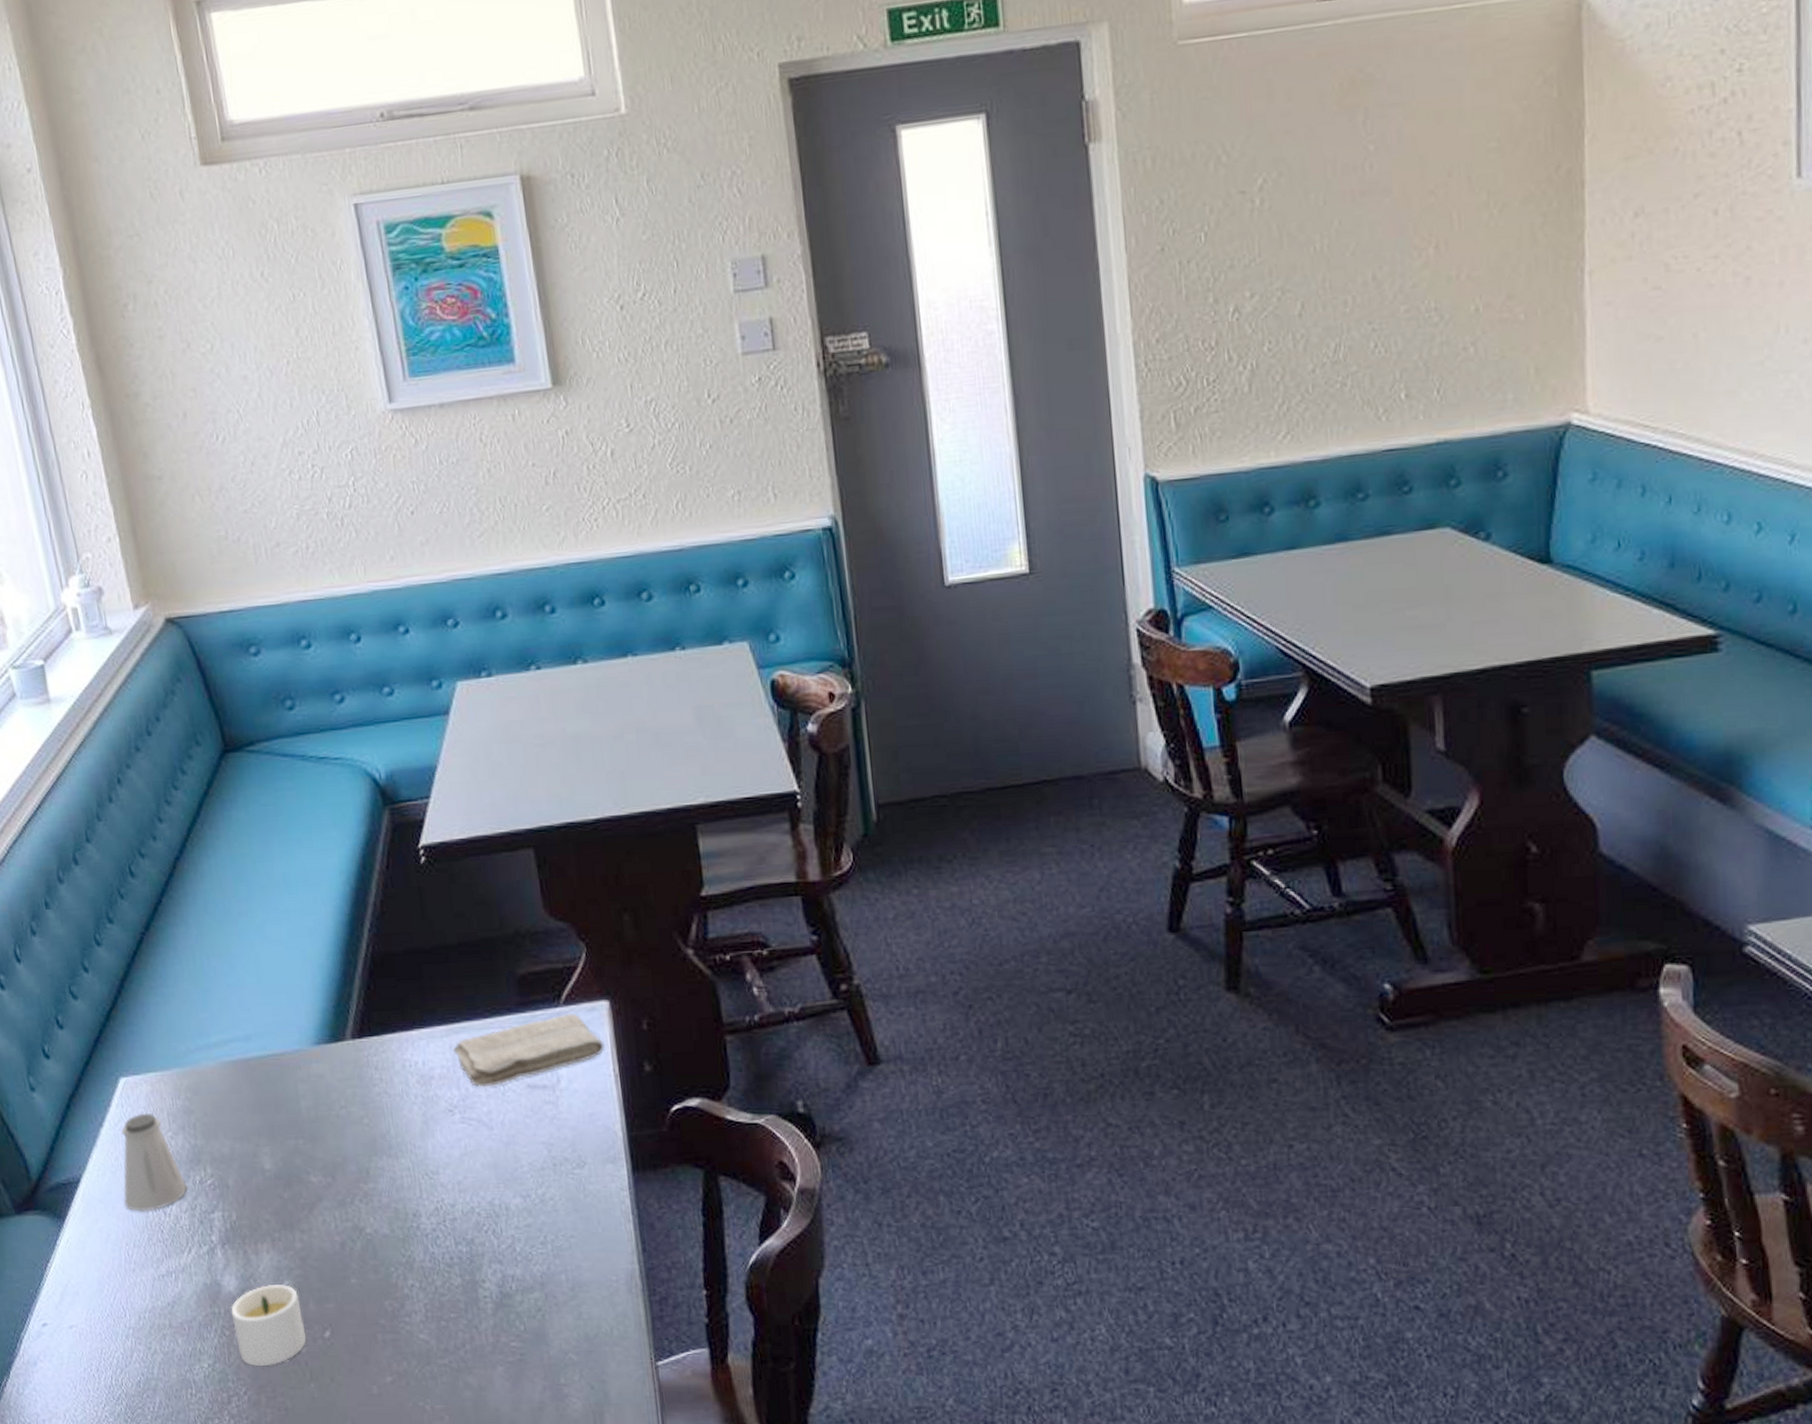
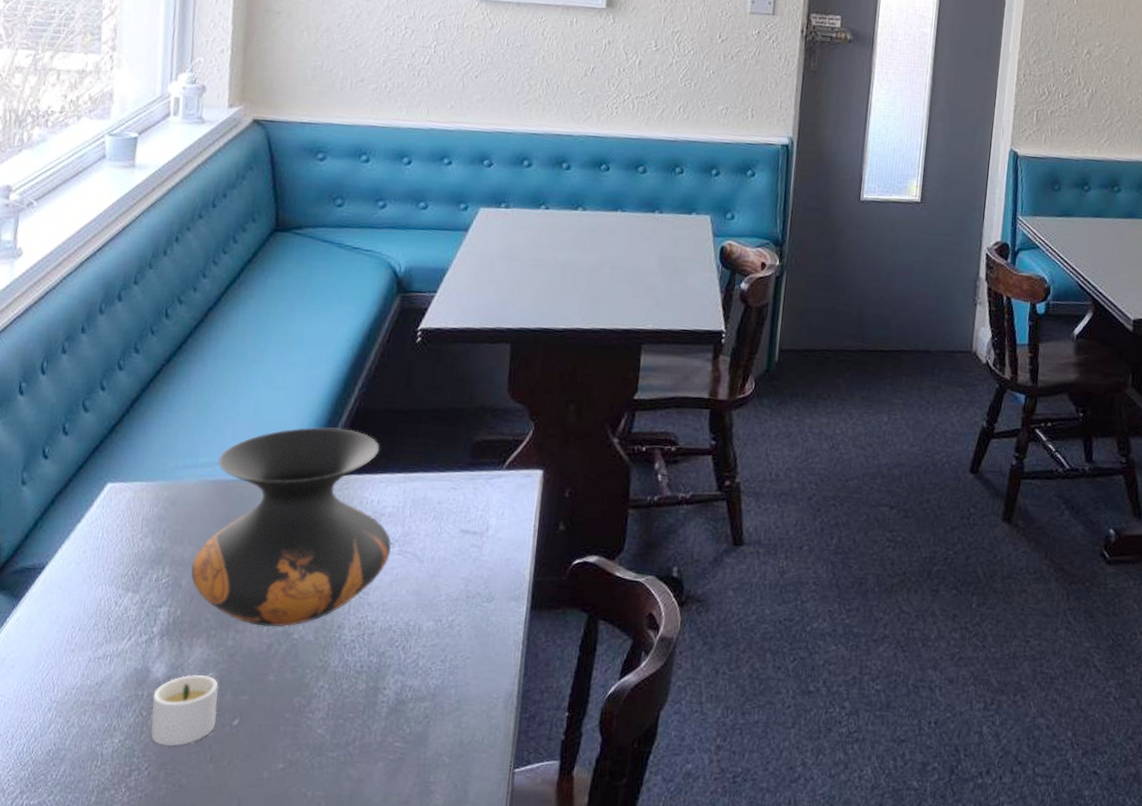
saltshaker: present [121,1113,187,1212] -> none [80,515,143,601]
vase: none [230,980,453,1223] -> present [191,427,391,627]
washcloth: present [453,1013,605,1087] -> none [406,476,531,528]

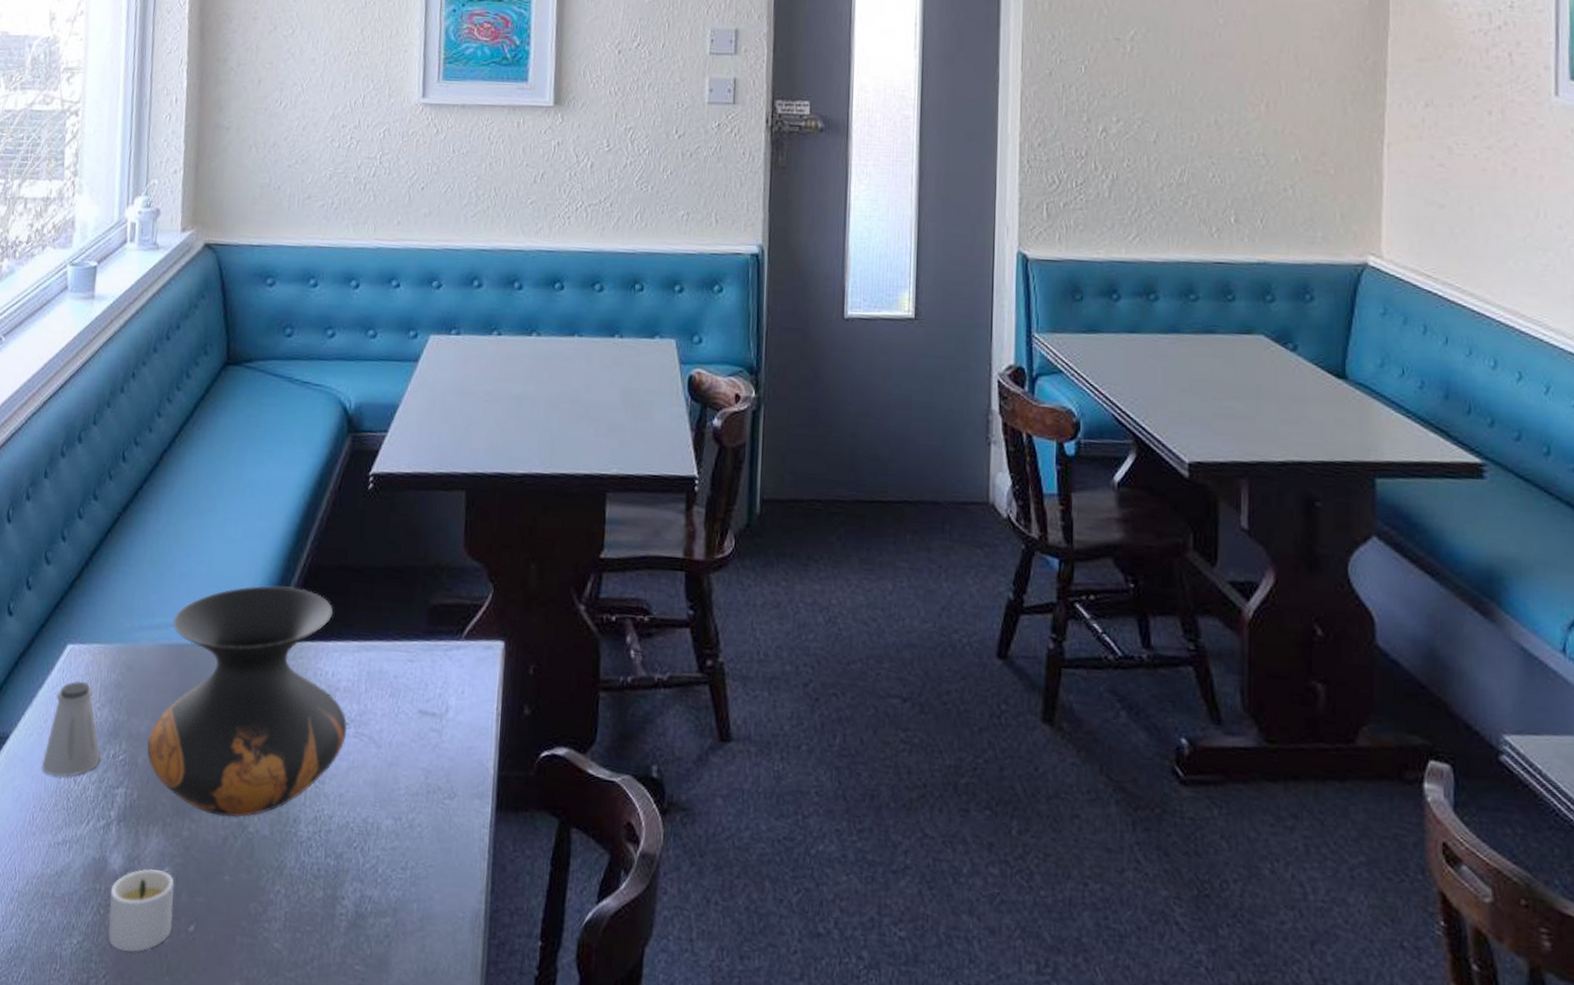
saltshaker: none [80,515,143,601] -> present [41,680,101,778]

